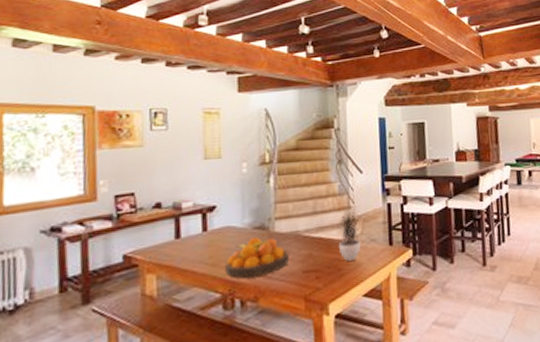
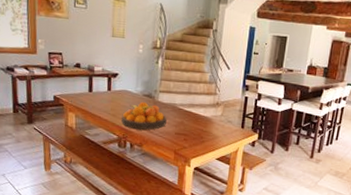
potted plant: present [329,207,362,266] -> none [195,93,222,134]

